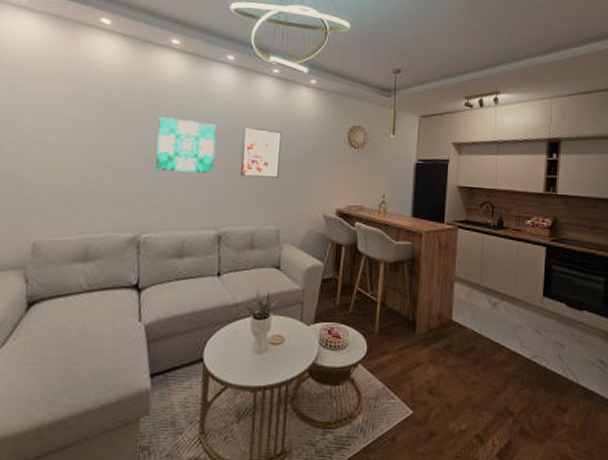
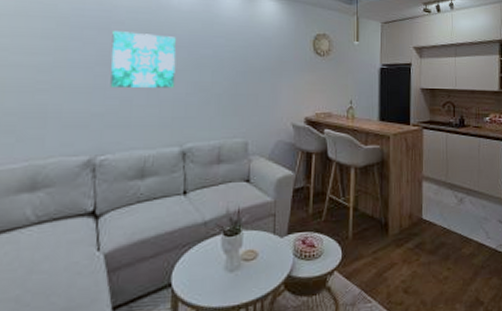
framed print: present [240,126,282,178] -> none [203,38,246,90]

